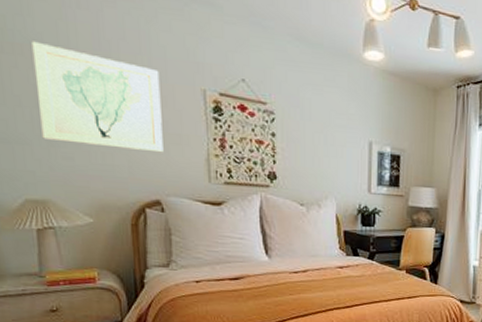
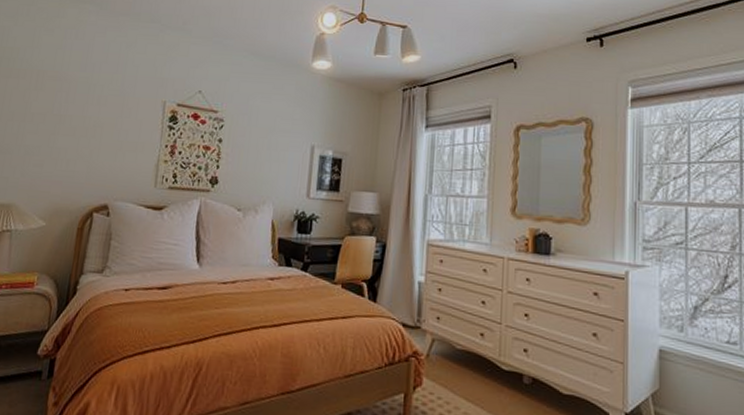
wall art: present [31,41,164,153] -> none [22,67,129,160]

